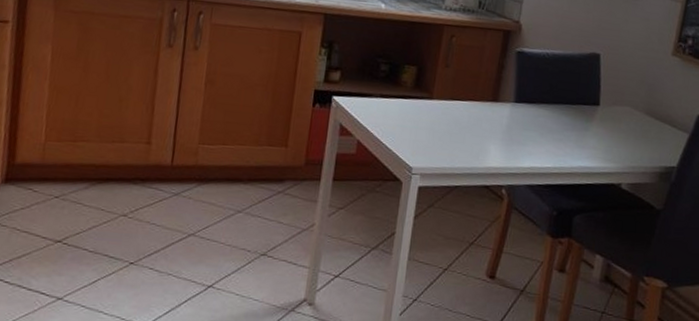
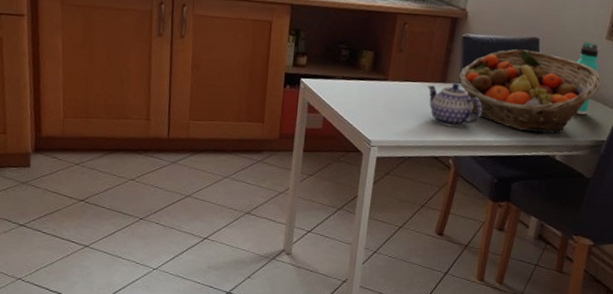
teapot: none [476,102,539,153] -> present [427,83,482,128]
fruit basket: none [512,65,669,160] -> present [459,49,602,134]
thermos bottle: none [641,57,665,138] -> present [575,41,599,115]

